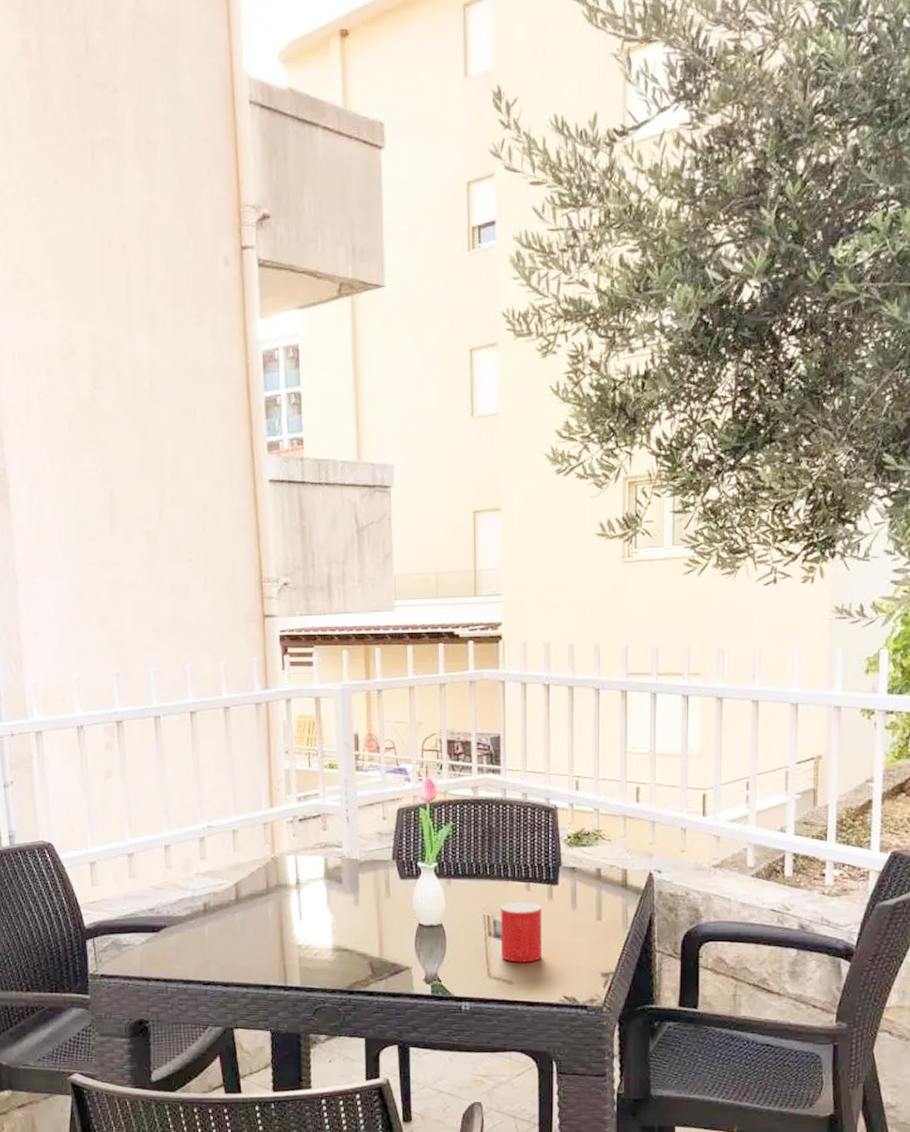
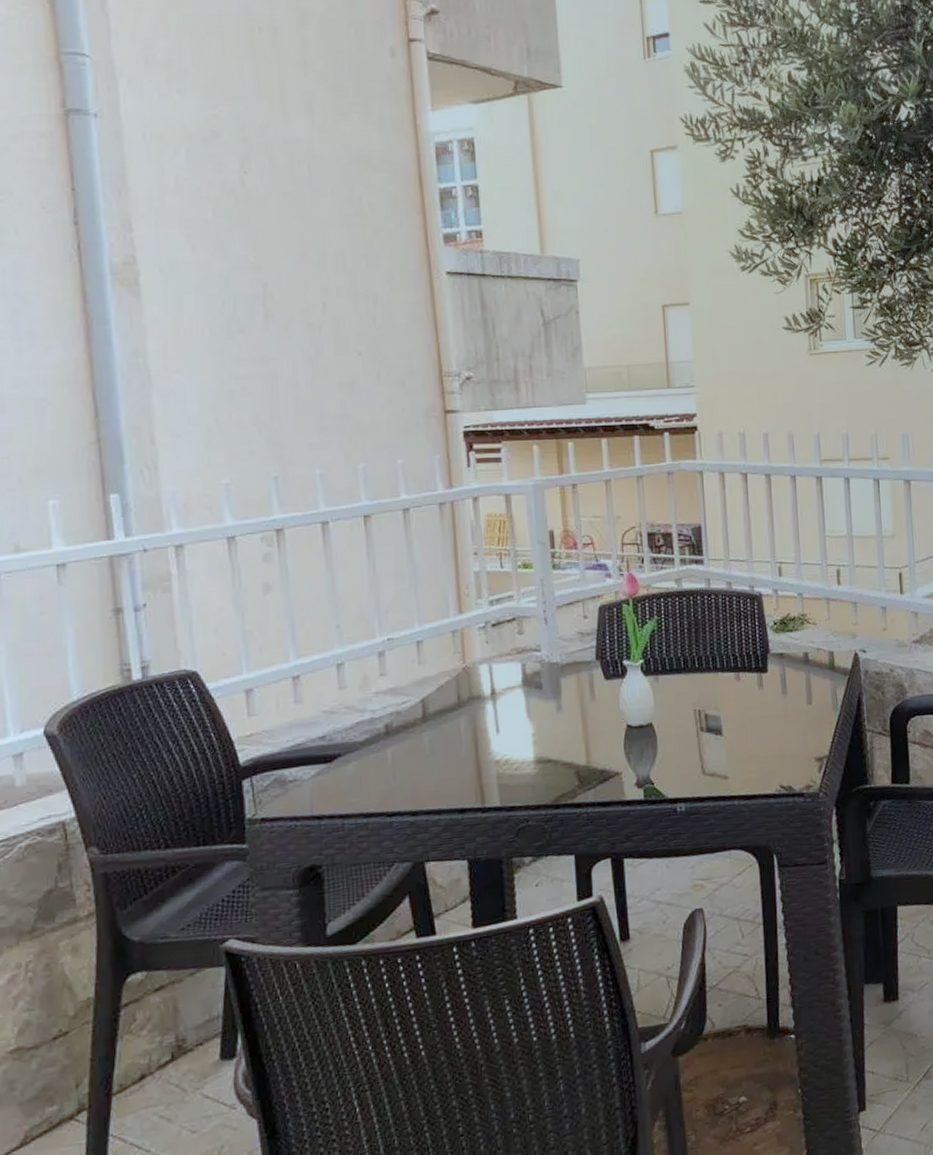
cup: present [500,902,542,962] -> none [711,692,756,756]

